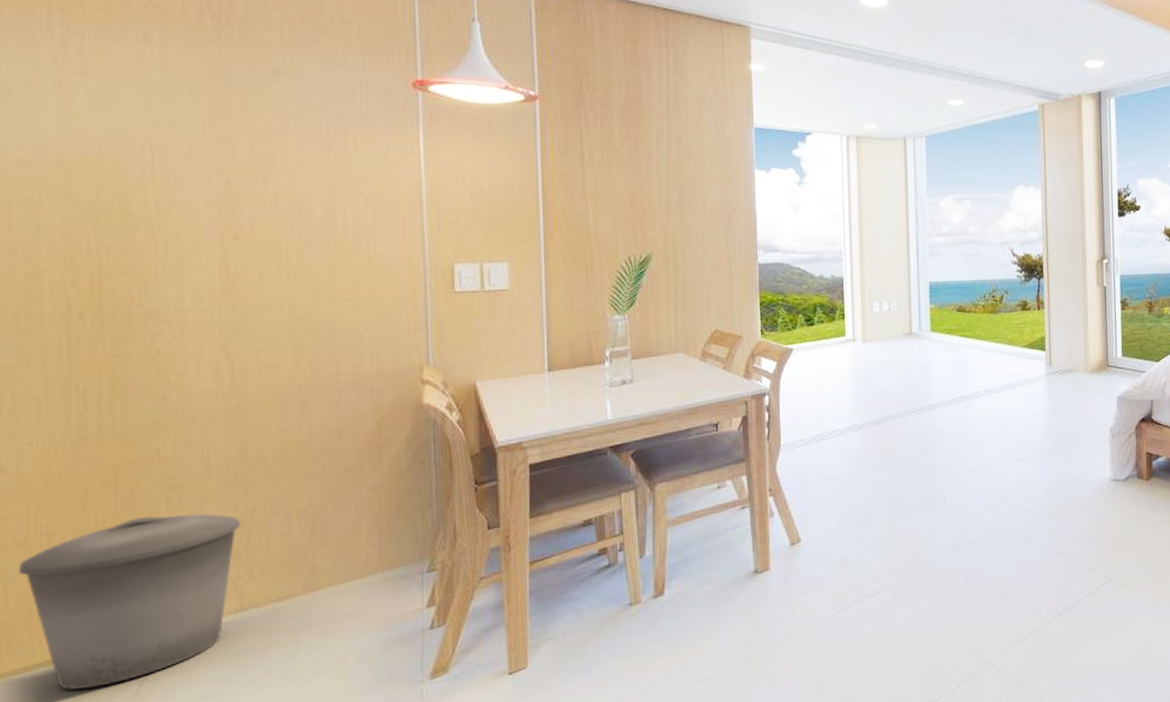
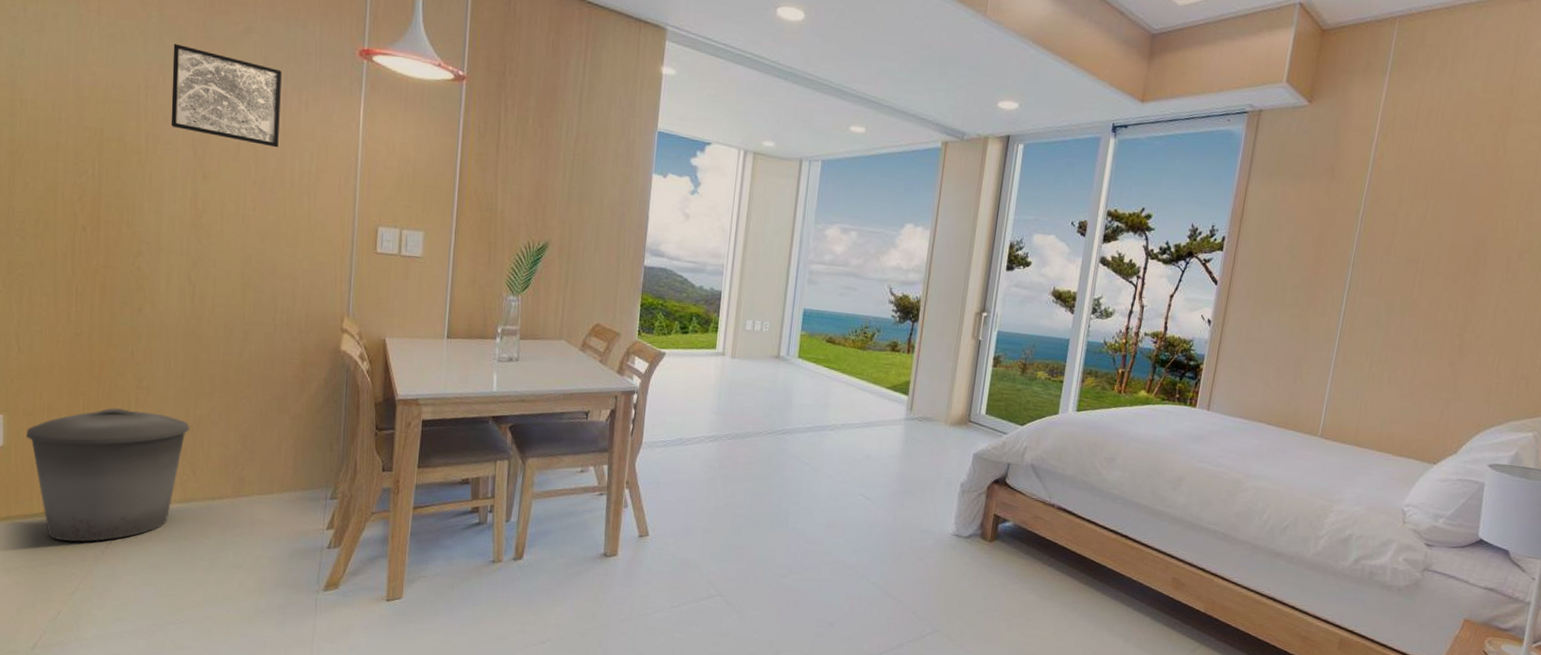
wall art: none [183,97,325,196] -> present [171,43,282,148]

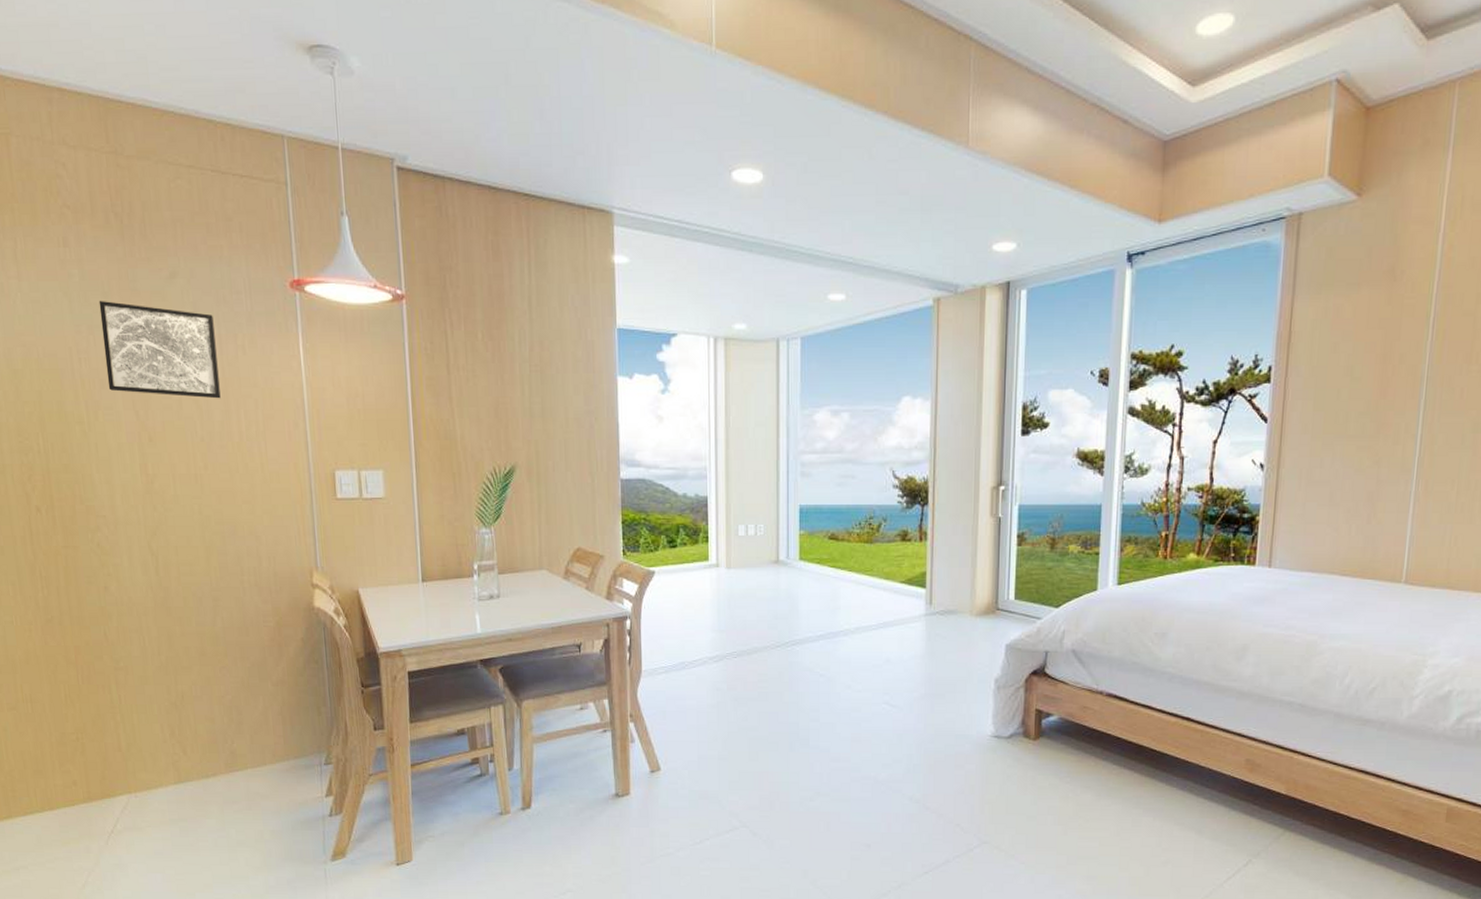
trash can: present [25,408,190,542] -> none [13,693,174,834]

